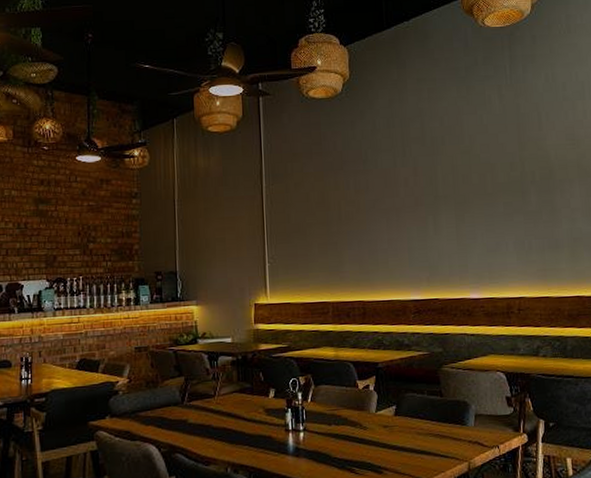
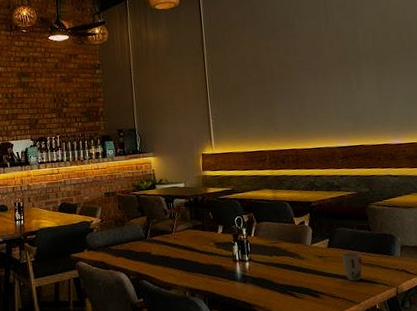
cup: none [409,421,432,455] -> present [341,252,363,281]

